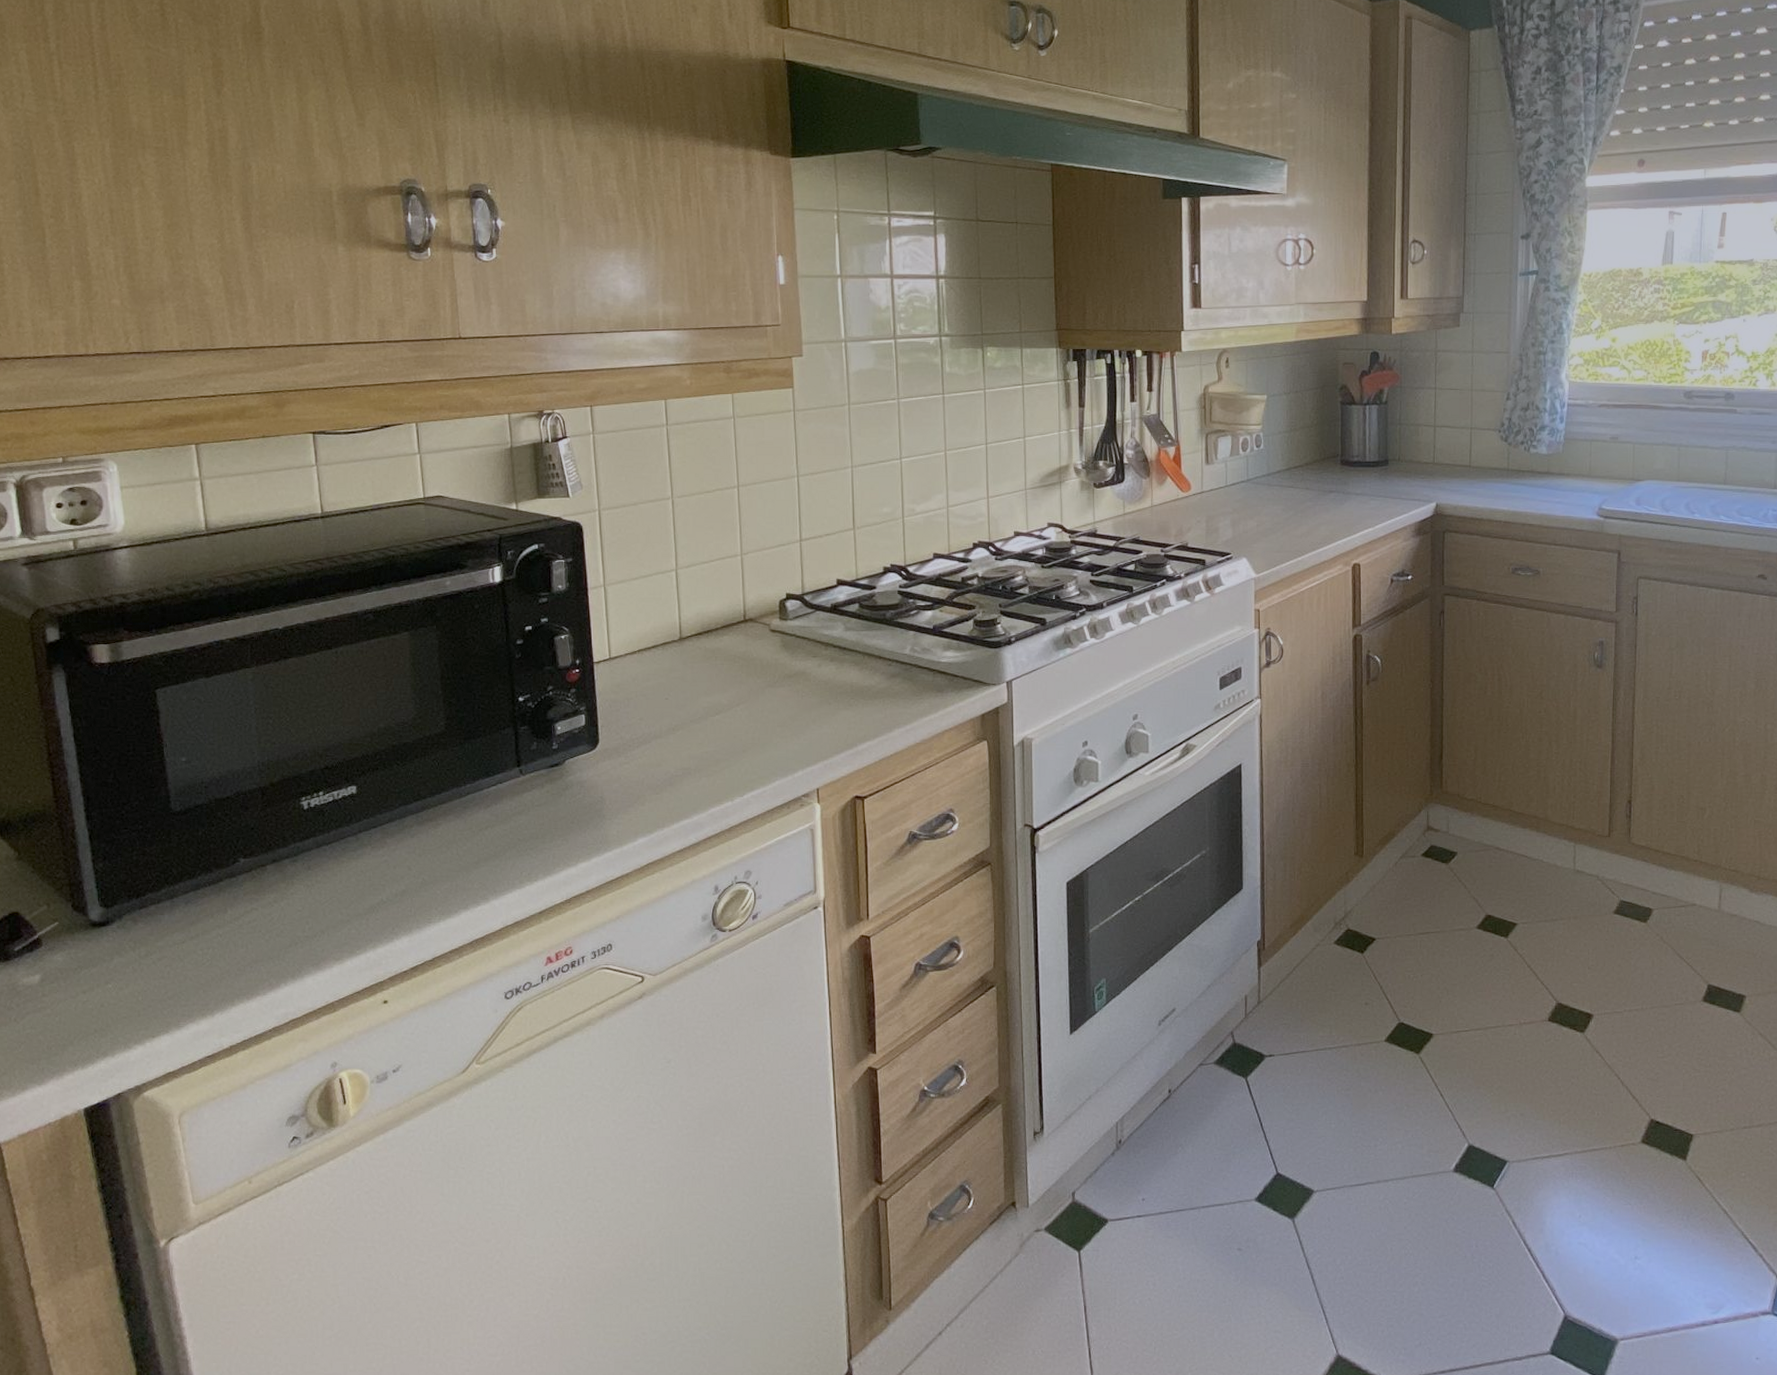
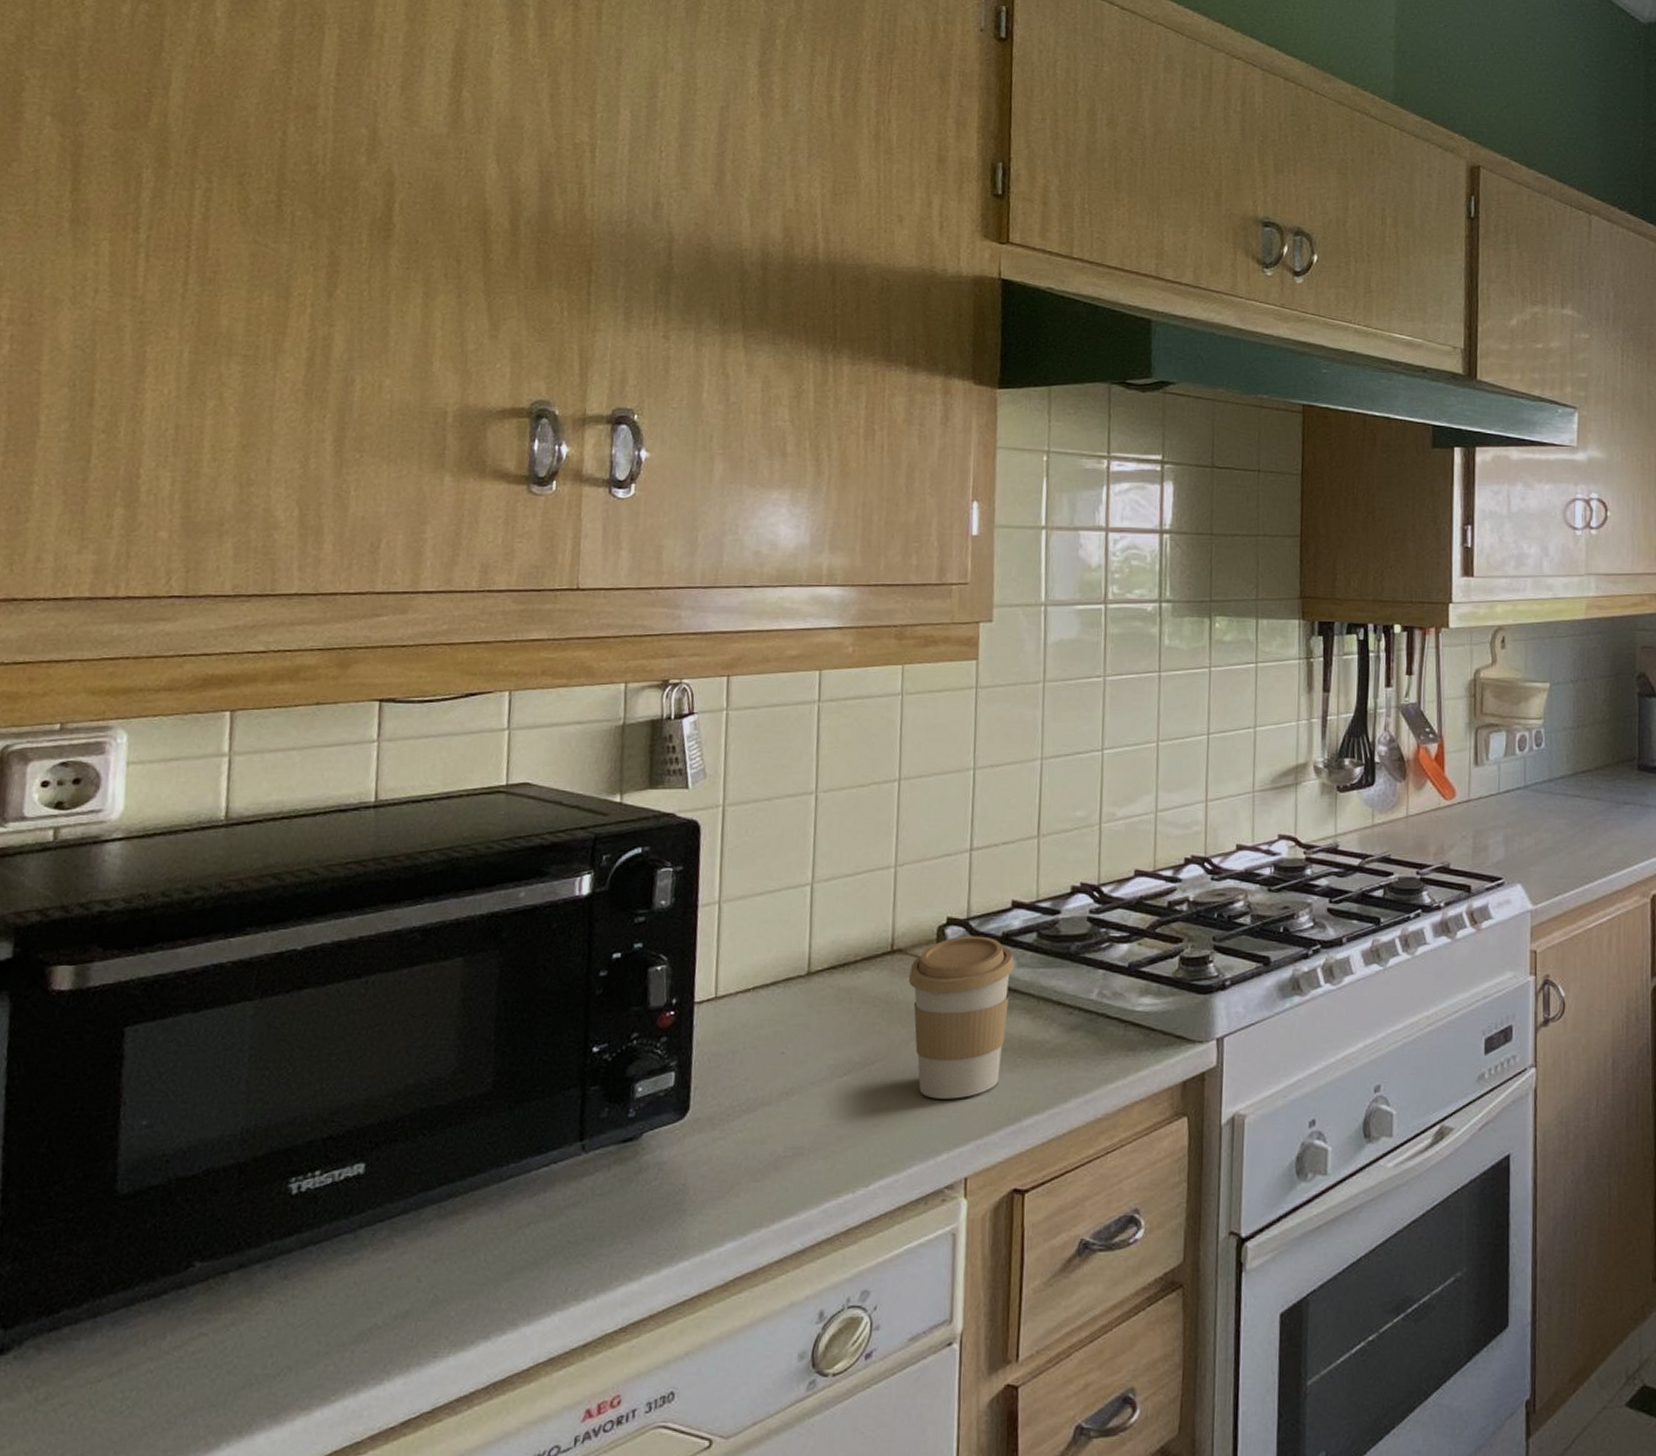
coffee cup: none [759,607,842,731] -> present [908,936,1014,1099]

